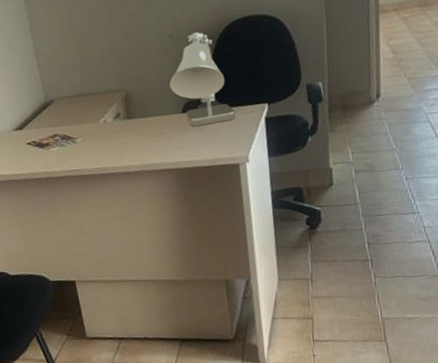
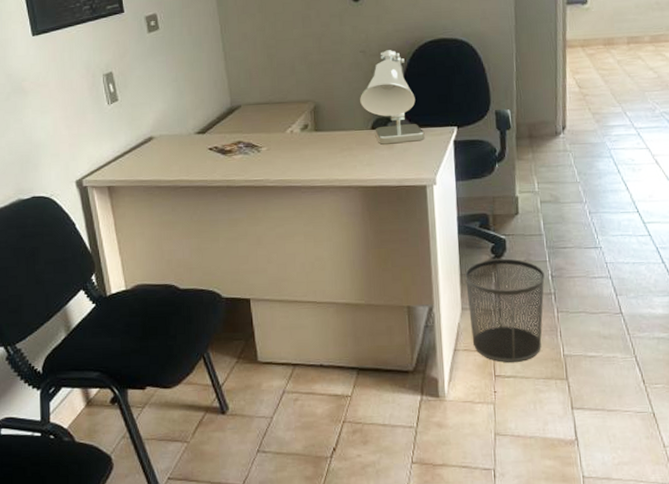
waste bin: none [281,229,361,328] -> present [465,258,545,362]

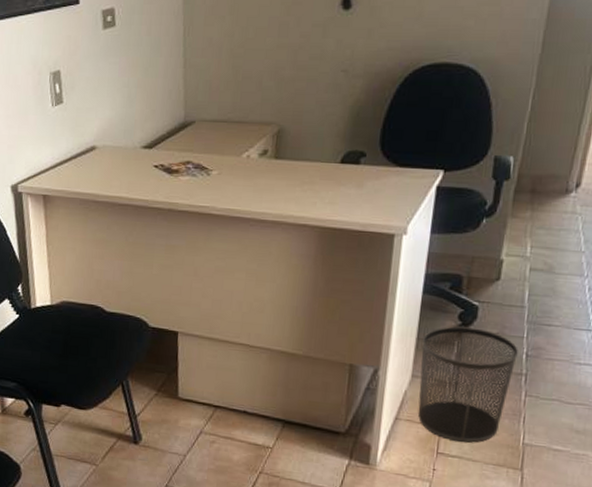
desk lamp: present [360,50,424,145] -> none [332,71,402,184]

